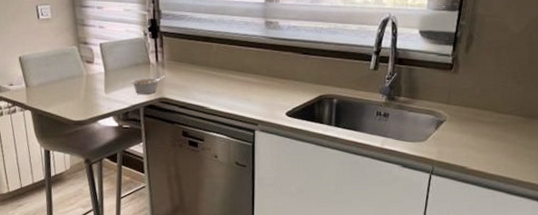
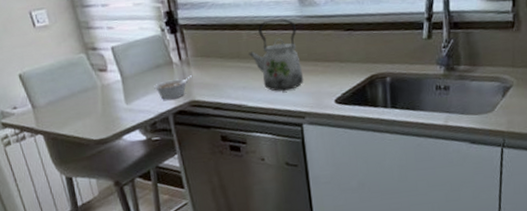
kettle: none [216,37,261,100] -> present [249,18,304,92]

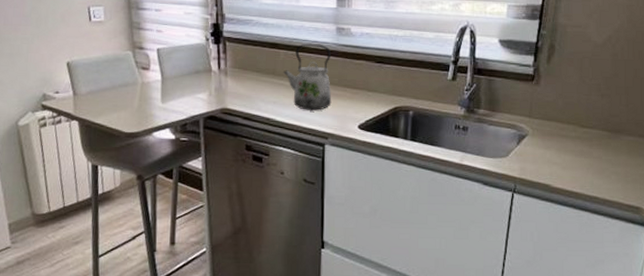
legume: present [154,75,192,100] -> none [190,84,227,104]

